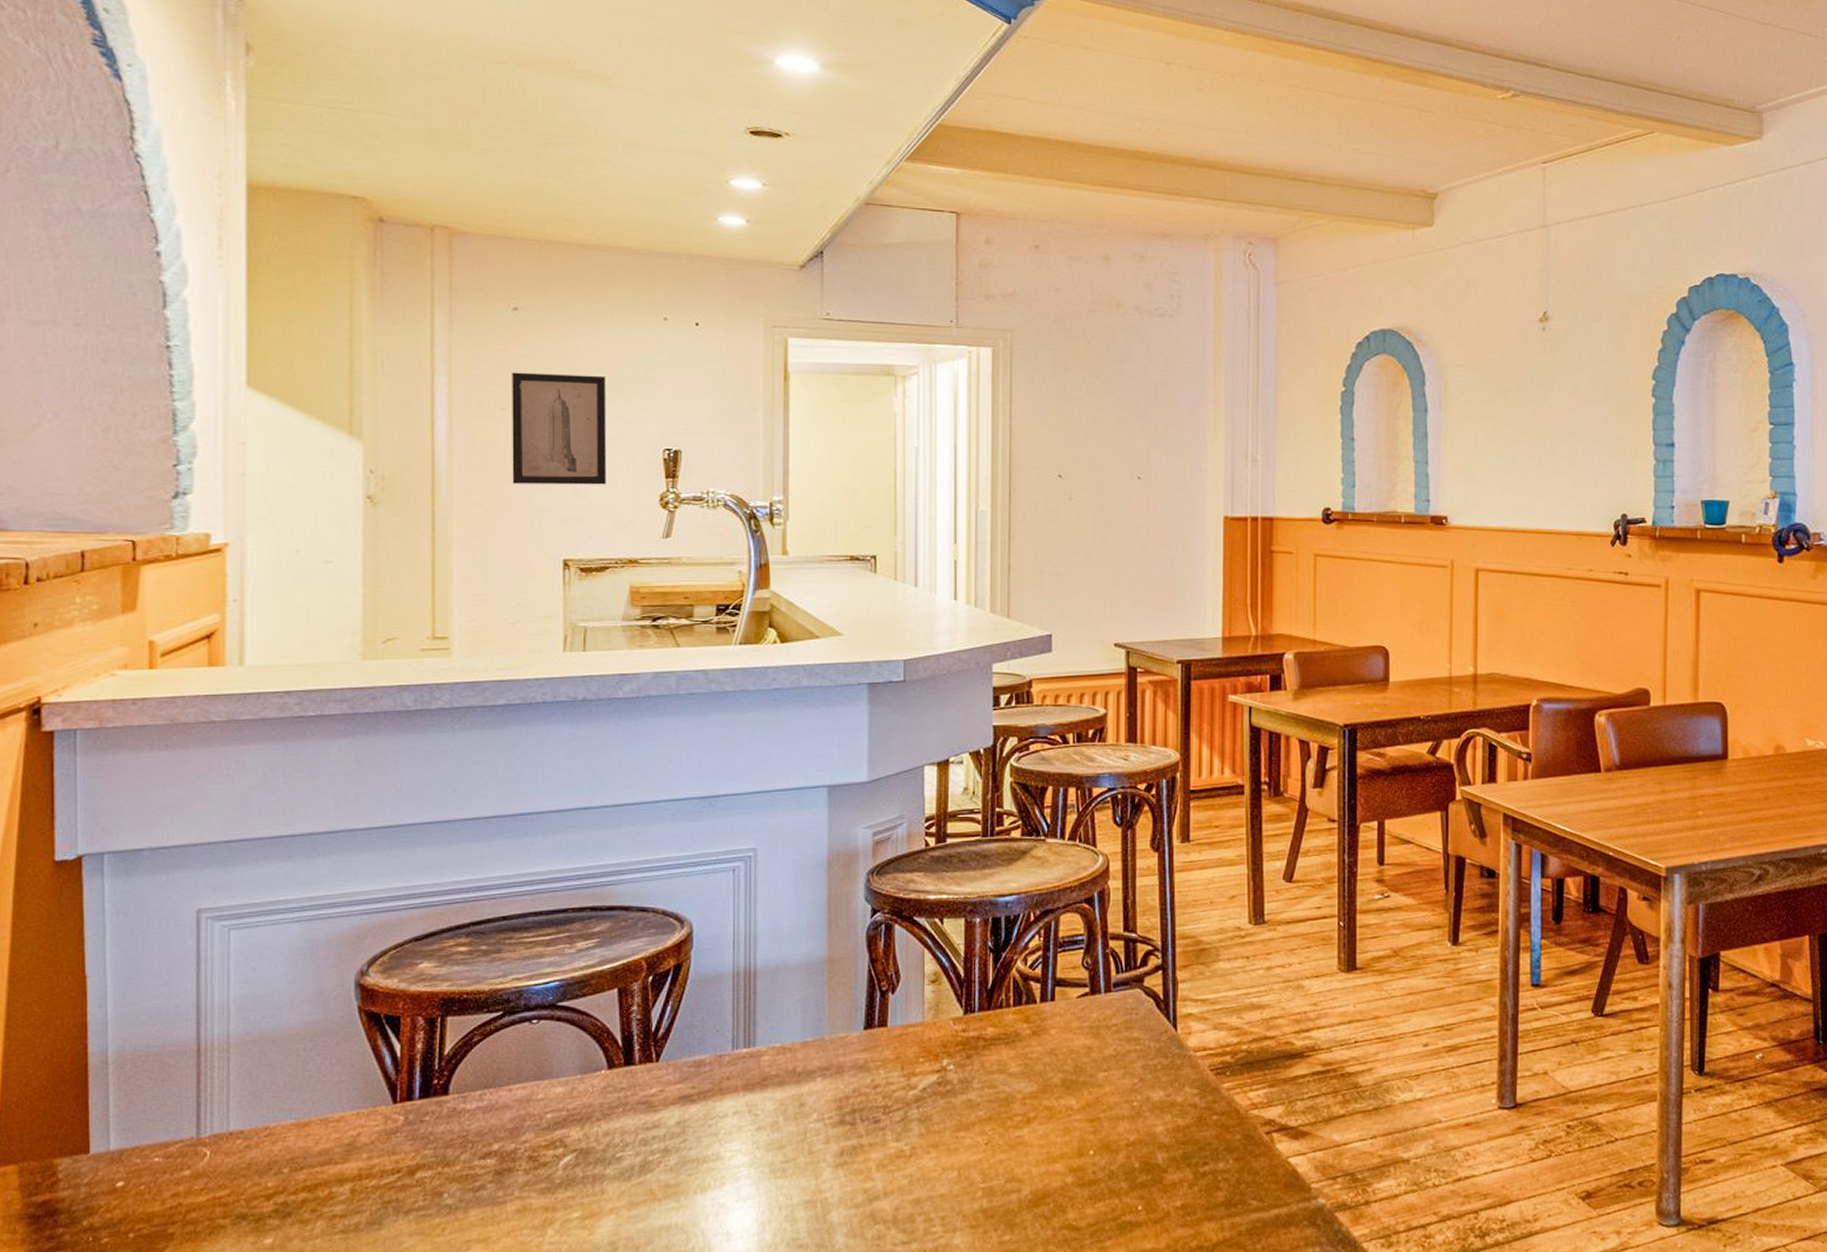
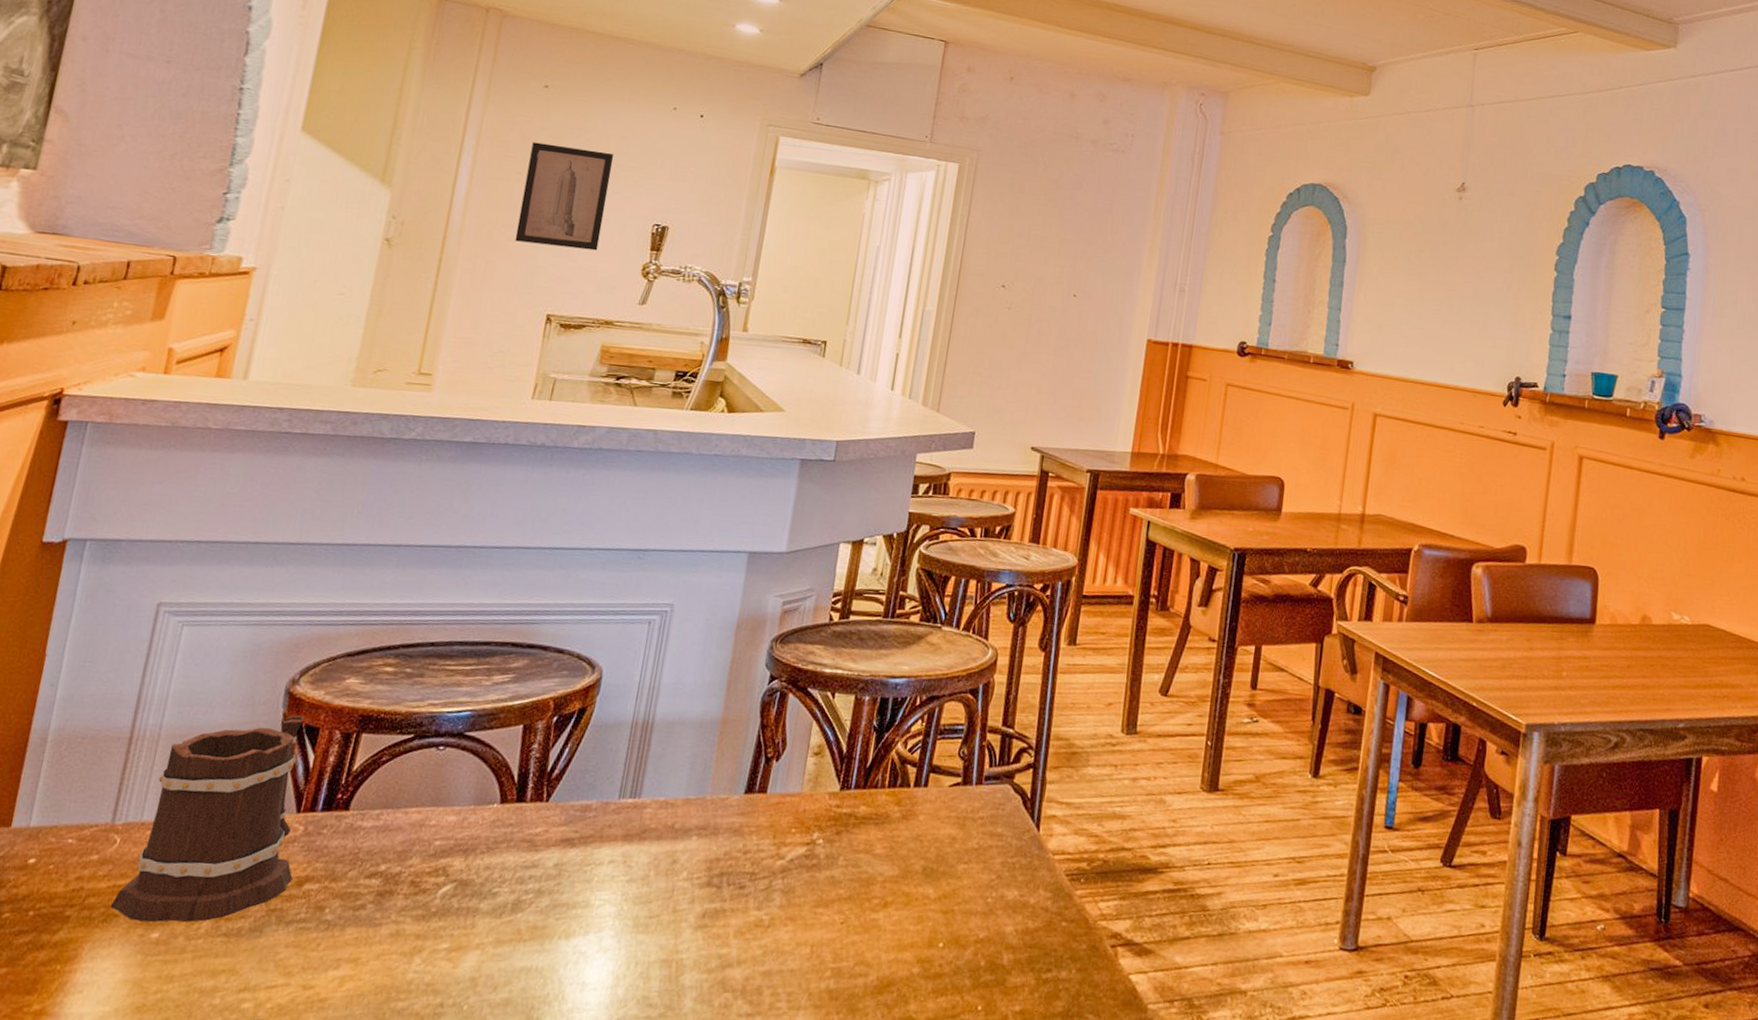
beer mug: none [214,1006,402,1230] -> present [110,715,304,923]

